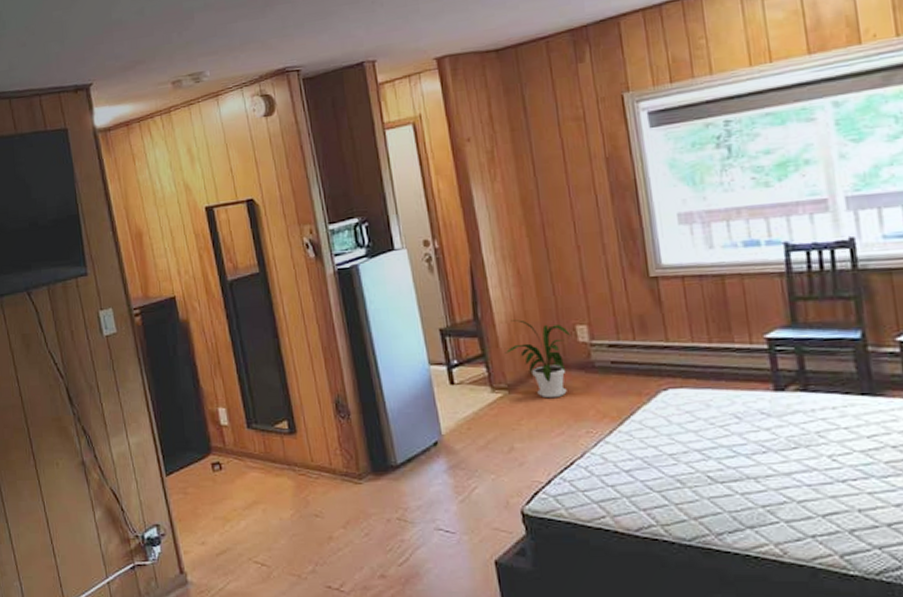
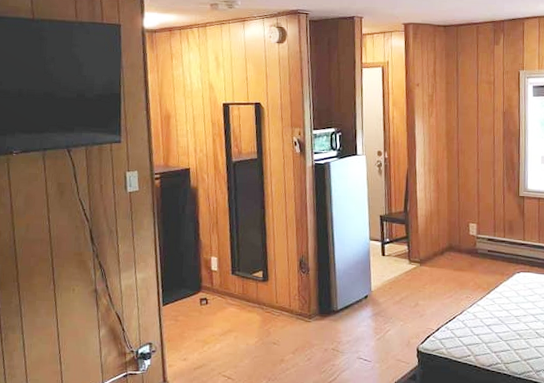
house plant: present [504,319,571,399] -> none [421,215,465,272]

